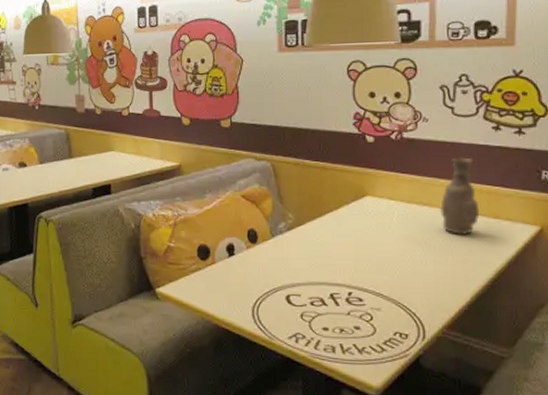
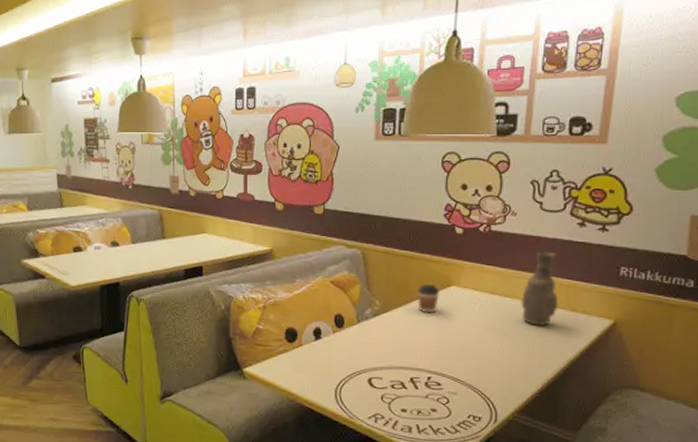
coffee cup: none [331,194,355,224] -> present [416,283,440,313]

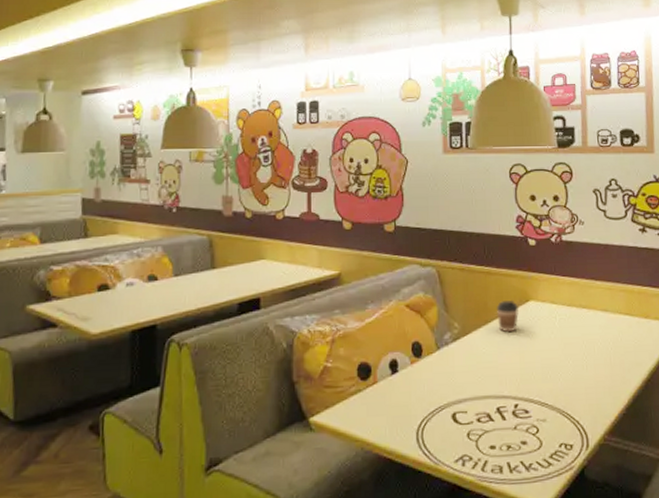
vase: present [520,251,559,326] -> none [596,259,632,336]

